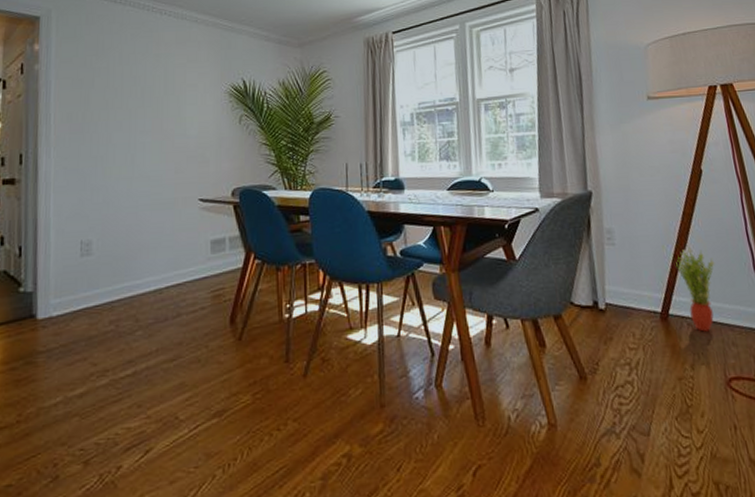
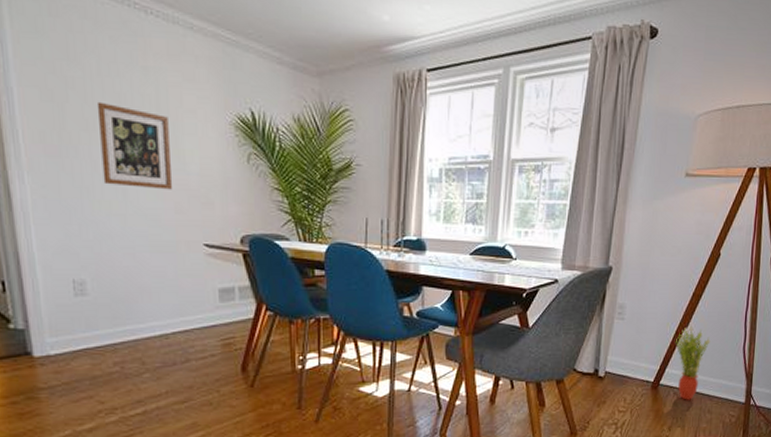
wall art: none [116,85,175,153] -> present [96,101,173,190]

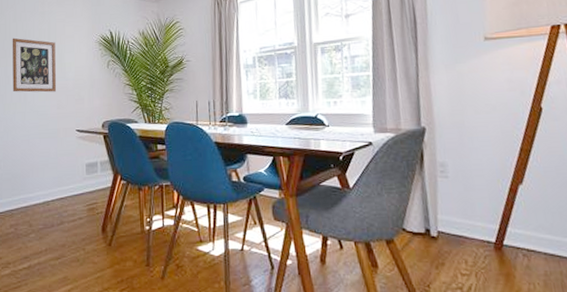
potted plant: present [675,326,711,400] -> none [511,182,555,263]

